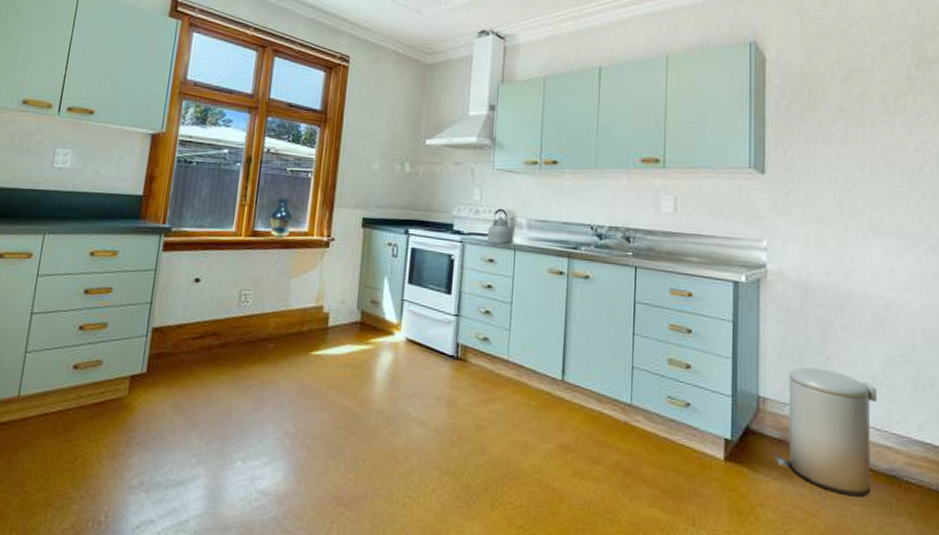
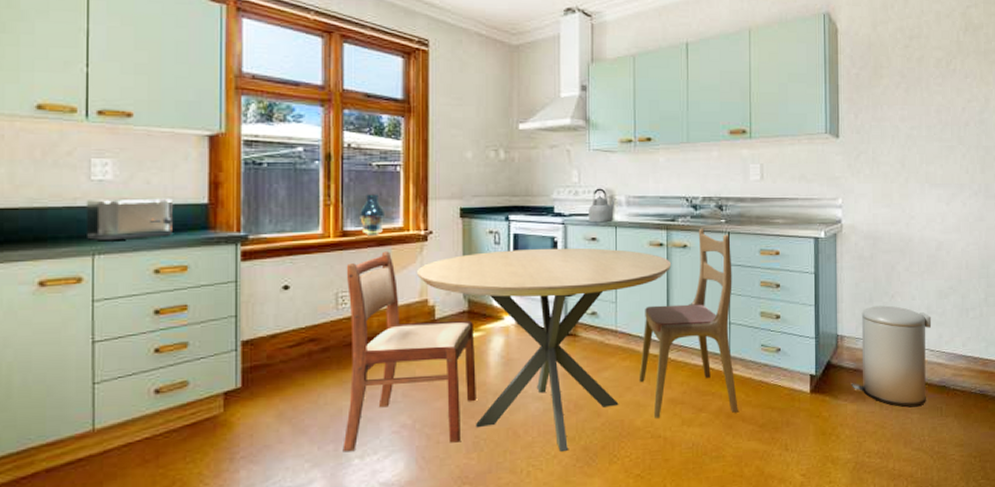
toaster: none [42,183,115,223] -> present [85,198,174,241]
dining chair: none [227,254,364,459] -> present [342,251,476,452]
dining table: none [316,263,572,486] -> present [417,247,672,451]
dining chair: none [528,259,638,471] -> present [639,228,738,418]

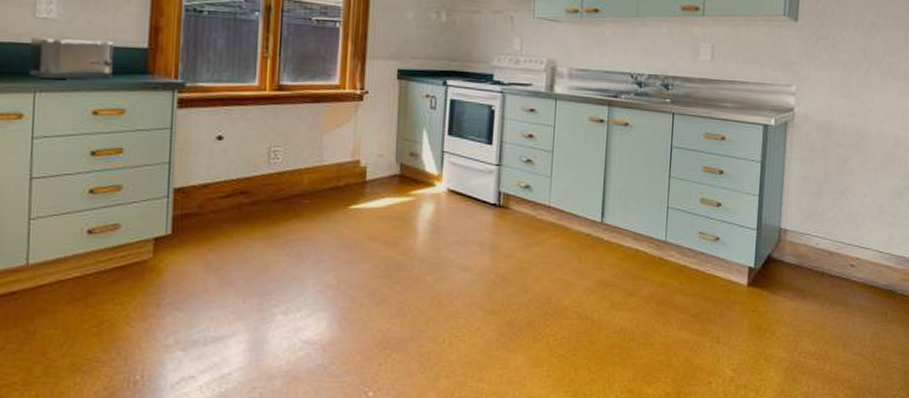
dining chair: present [342,251,476,452] -> none [267,108,405,307]
vase: present [360,194,386,236] -> none [296,49,323,92]
dining table: present [417,247,672,451] -> none [351,115,611,324]
kettle: present [589,188,617,223] -> none [528,58,559,95]
dining chair: present [639,228,738,418] -> none [569,106,675,300]
pedal bin: present [850,305,932,408] -> none [791,201,883,310]

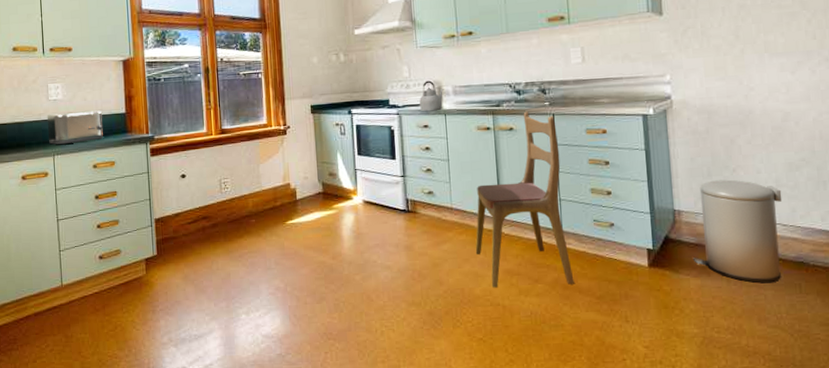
kettle: none [528,58,559,95] -> present [419,80,444,112]
dining chair: none [569,106,675,300] -> present [475,111,574,288]
pedal bin: none [791,201,883,310] -> present [692,179,782,284]

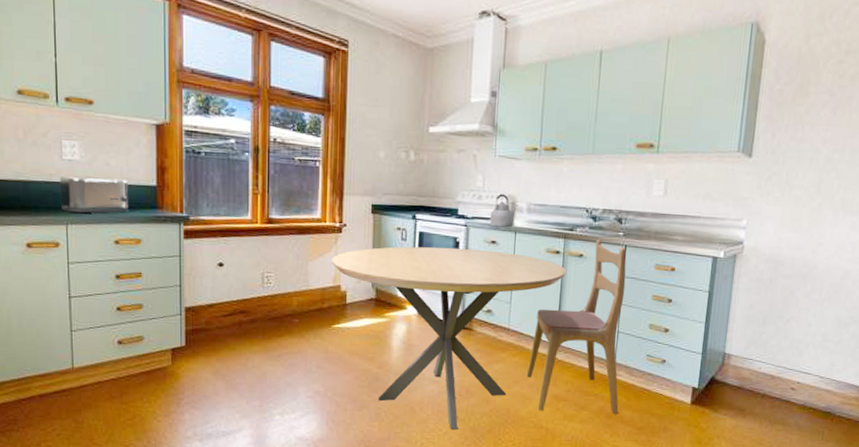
dining table: none [280,134,500,315] -> present [332,246,567,430]
pedal bin: present [692,179,782,284] -> none [732,329,826,429]

